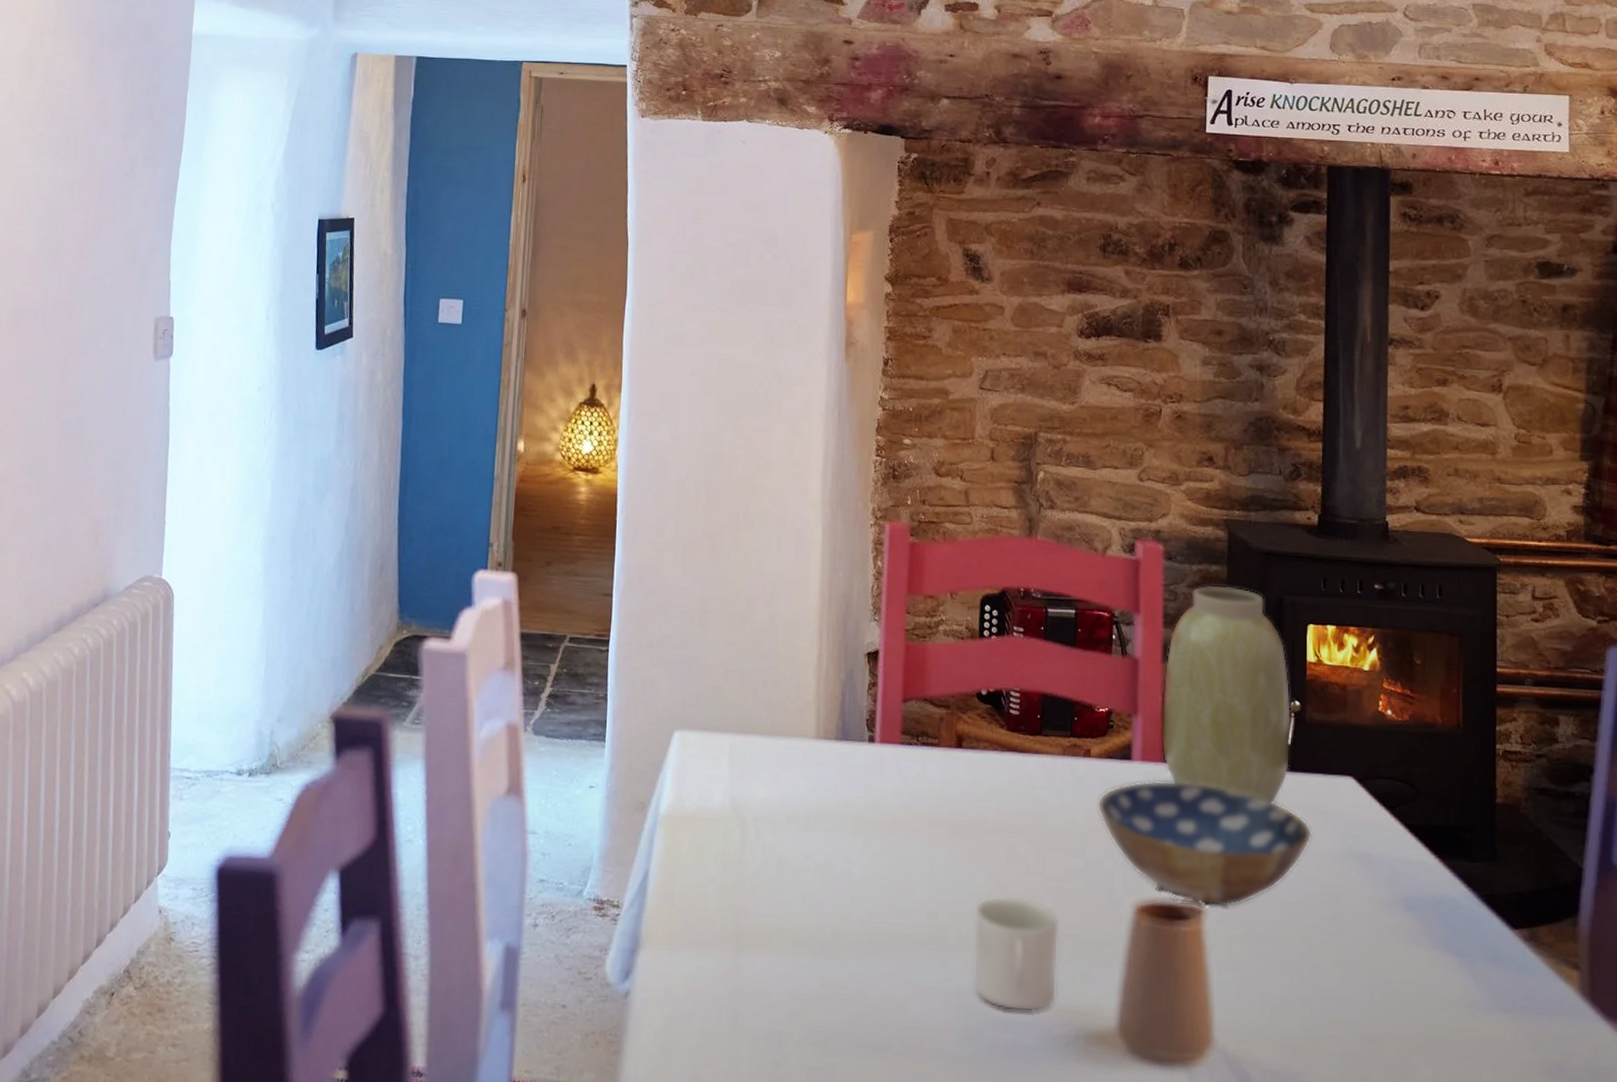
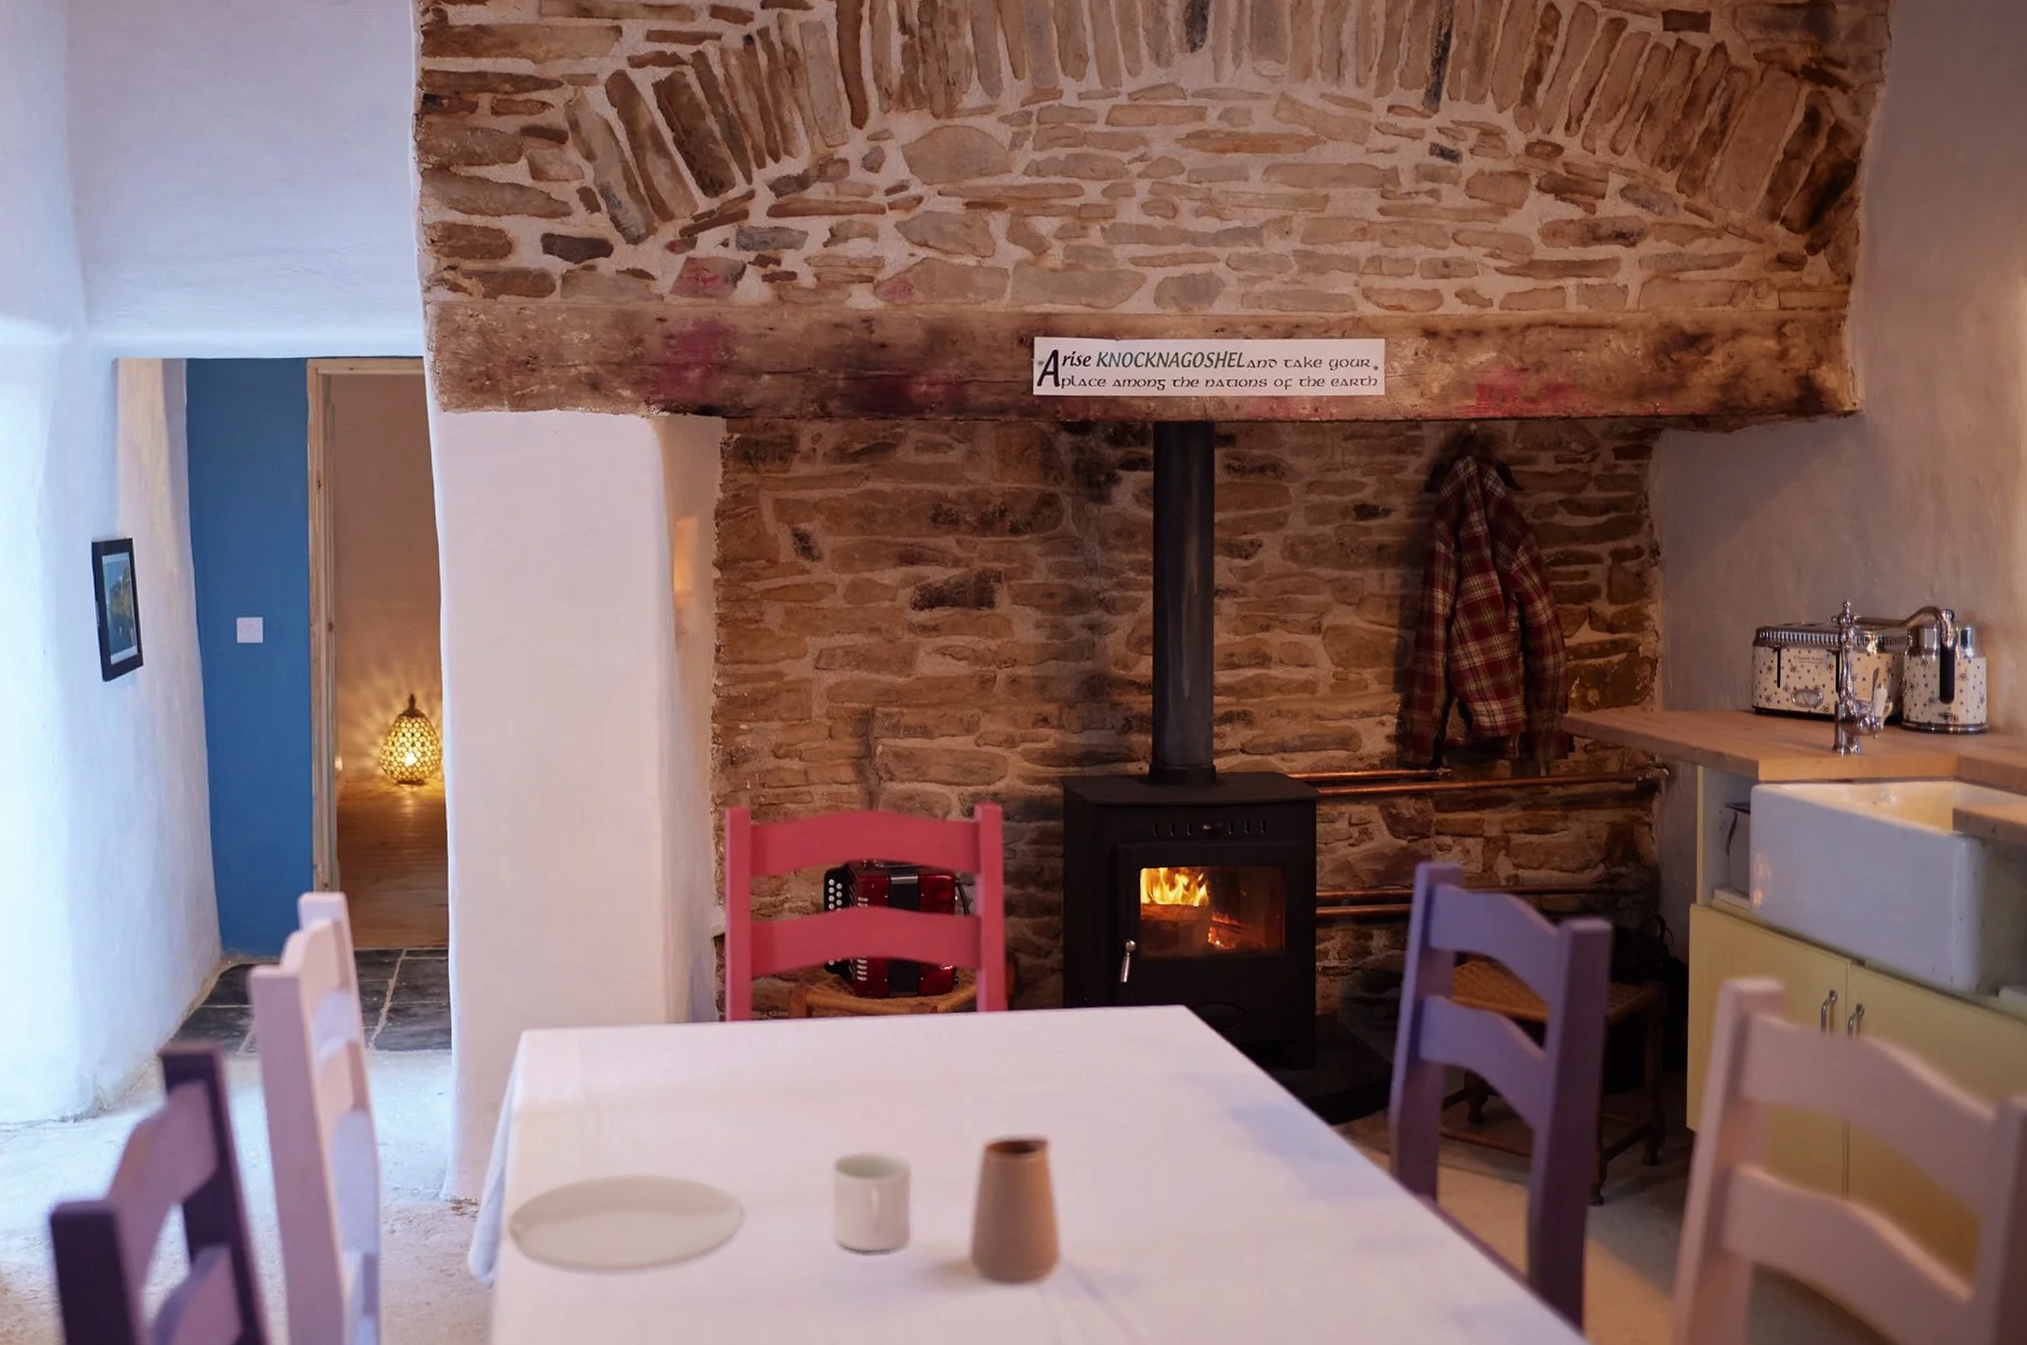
plate: none [644,891,885,1001] -> present [505,1172,745,1274]
bowl: present [1097,780,1312,906] -> none [945,1027,1148,1136]
vase: present [1162,585,1291,804] -> none [1005,840,1127,1038]

